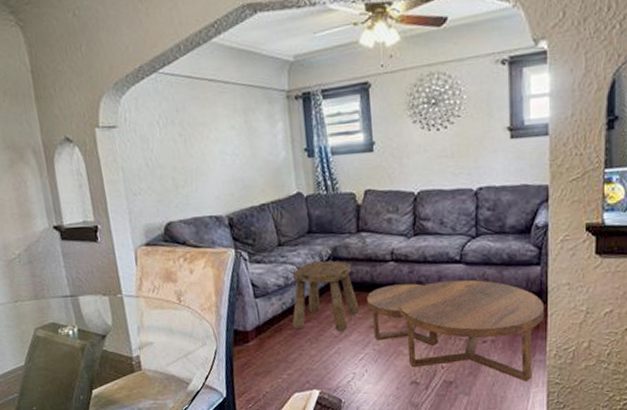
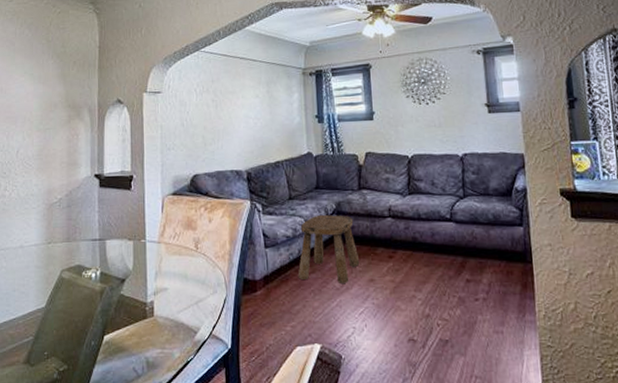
coffee table: present [367,279,545,382] -> none [367,237,531,343]

